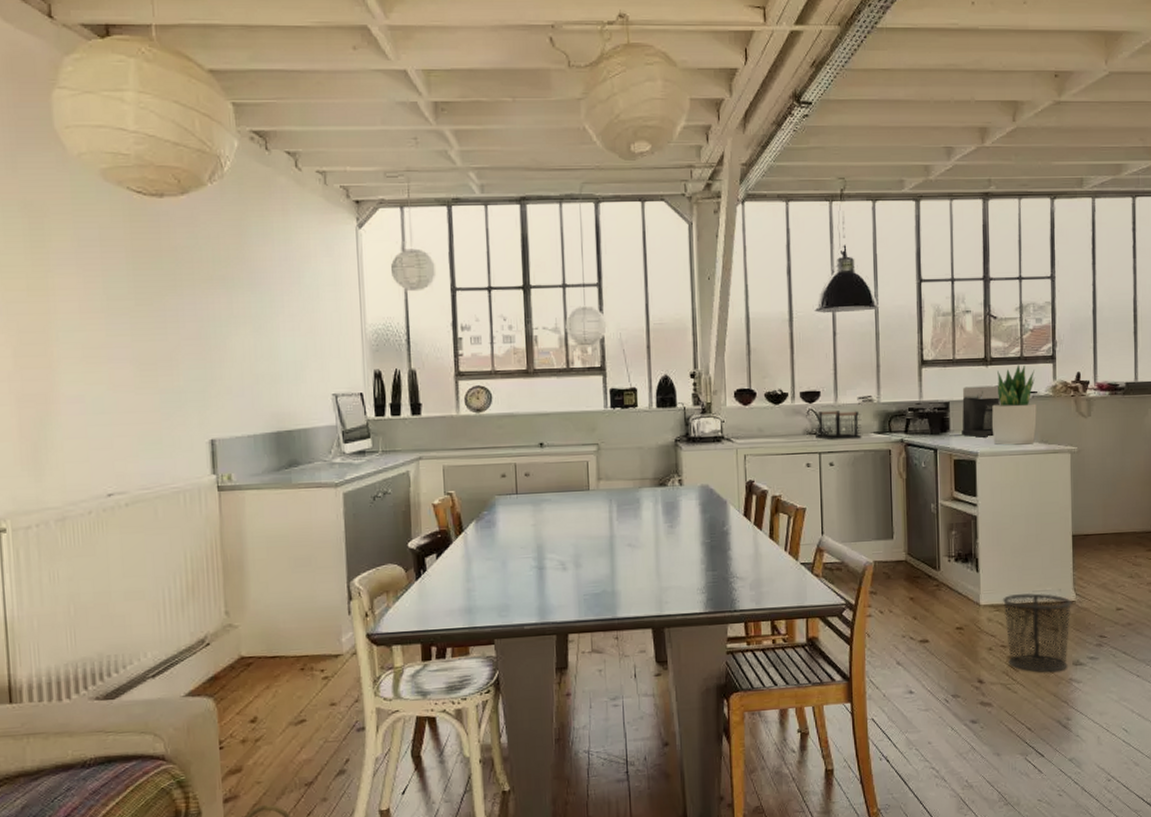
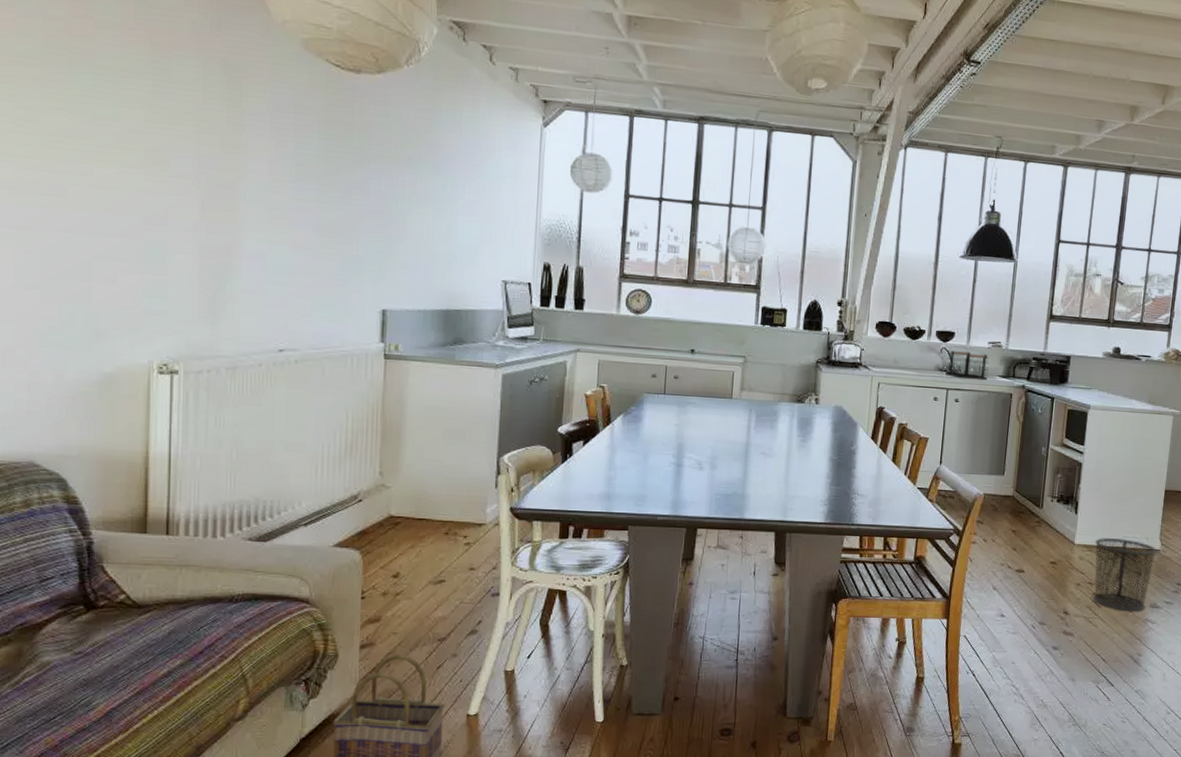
coffee maker: present [962,385,1001,438] -> none [1078,344,1117,393]
planter: present [992,365,1037,446] -> none [1105,329,1151,404]

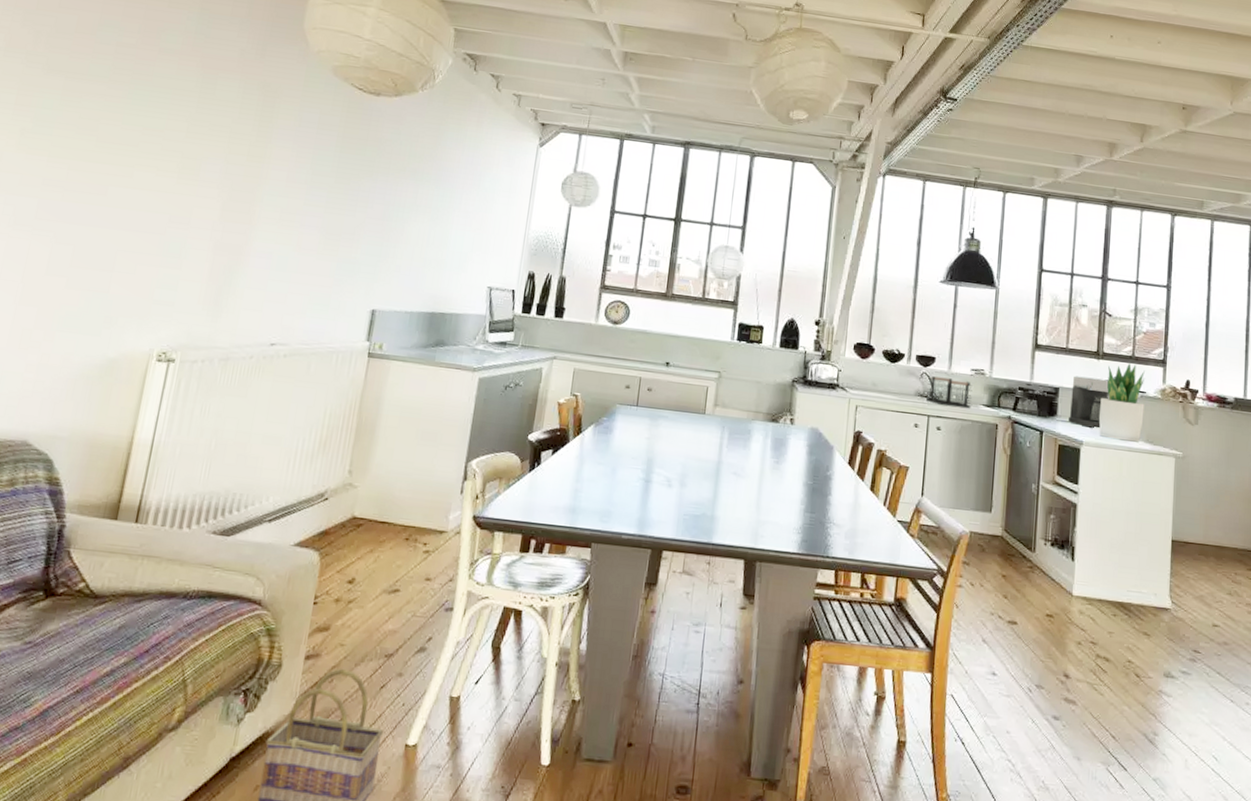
coffee maker: none [1078,344,1117,393] -> present [1069,375,1109,429]
trash can: present [1093,537,1157,612] -> none [1095,590,1167,680]
planter: none [1105,329,1151,404] -> present [1099,363,1145,442]

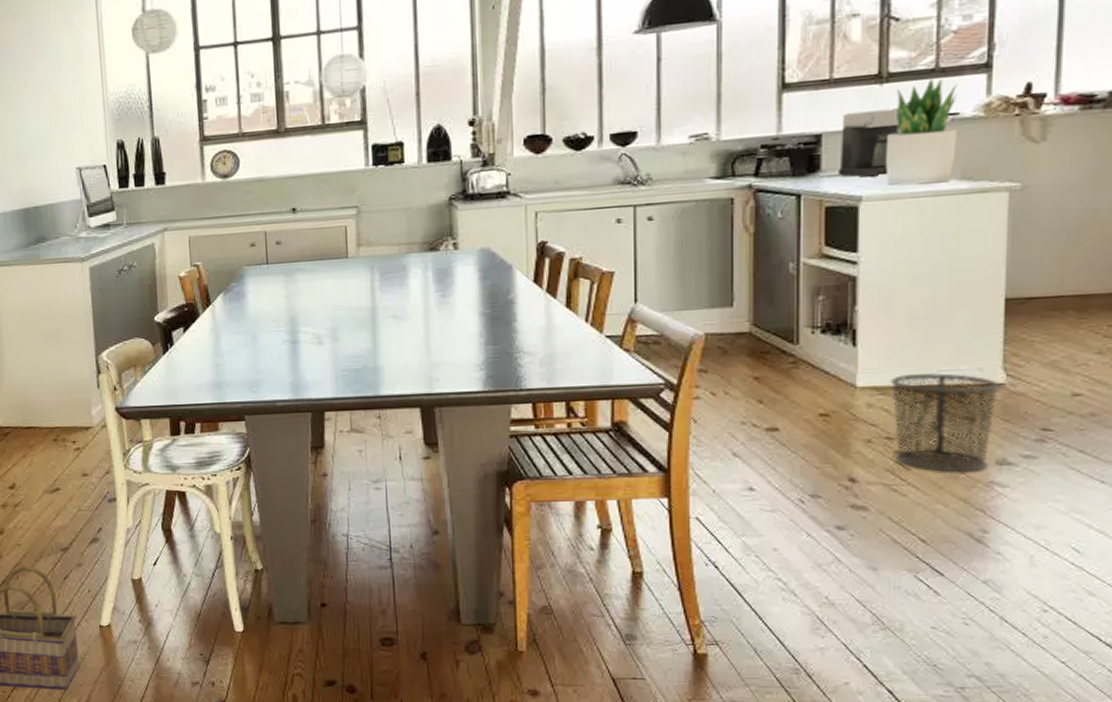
dish rack: present [926,376,973,409] -> none [629,153,693,191]
trash can: none [1095,590,1167,680] -> present [890,372,1000,473]

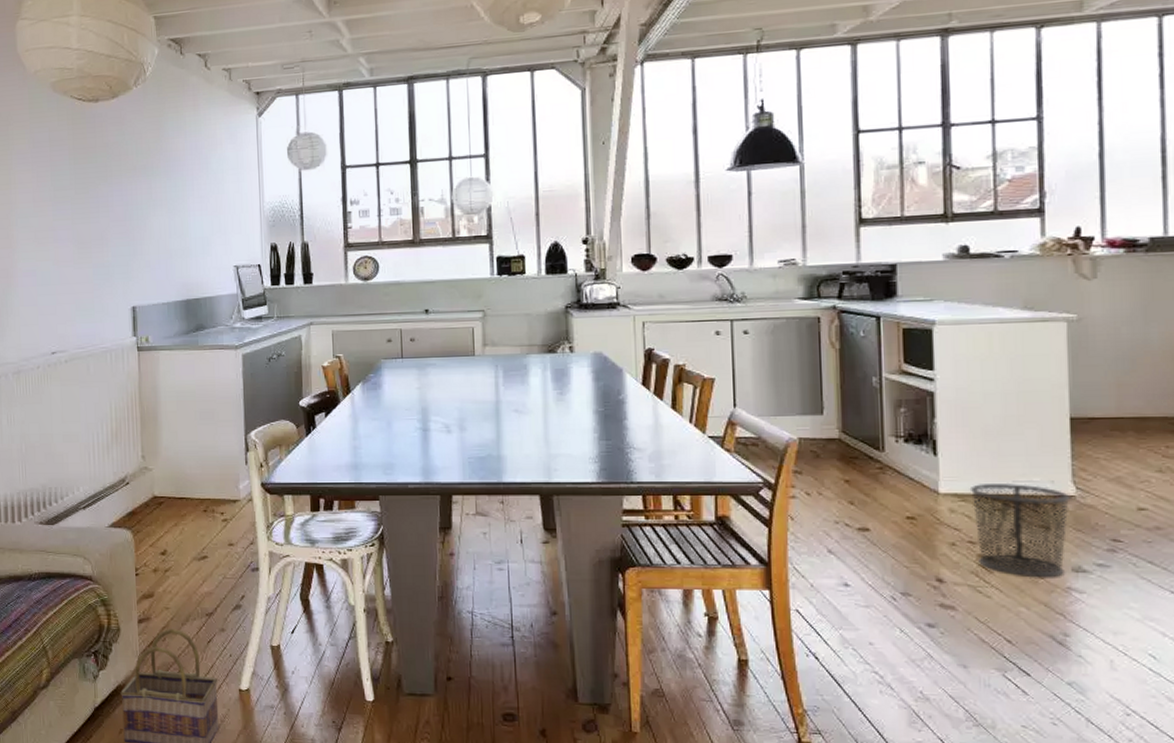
coffee maker: present [839,108,901,177] -> none [913,244,967,304]
planter: present [886,79,957,186] -> none [955,220,1018,313]

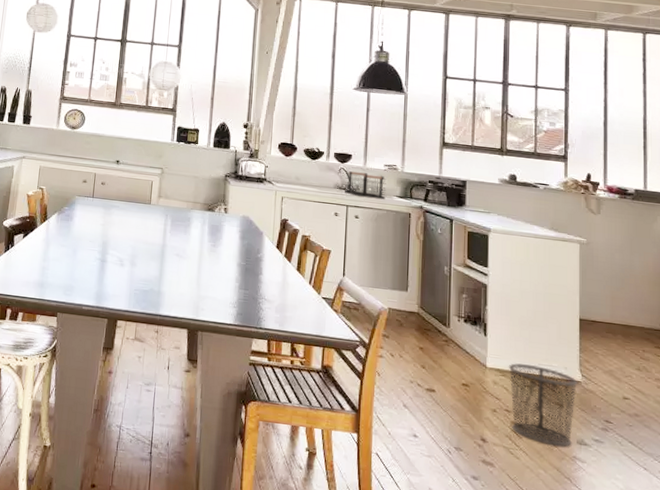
dish rack: none [726,275,784,307] -> present [345,171,386,200]

